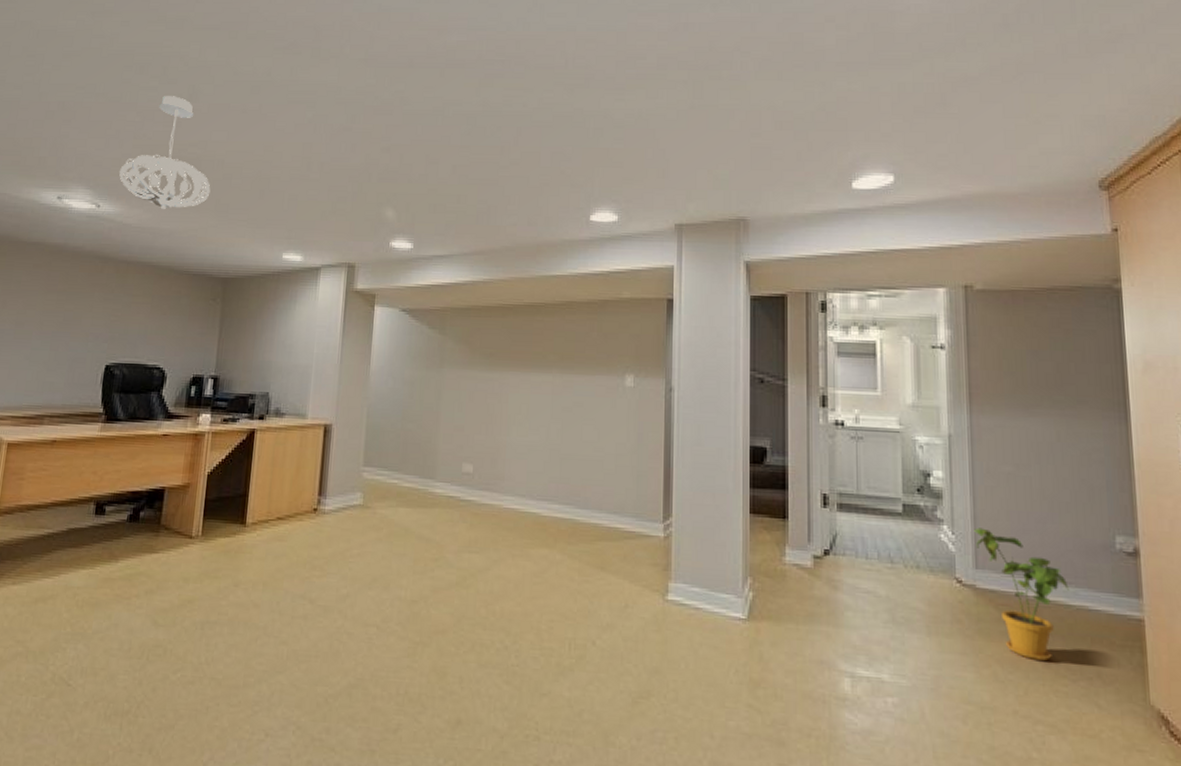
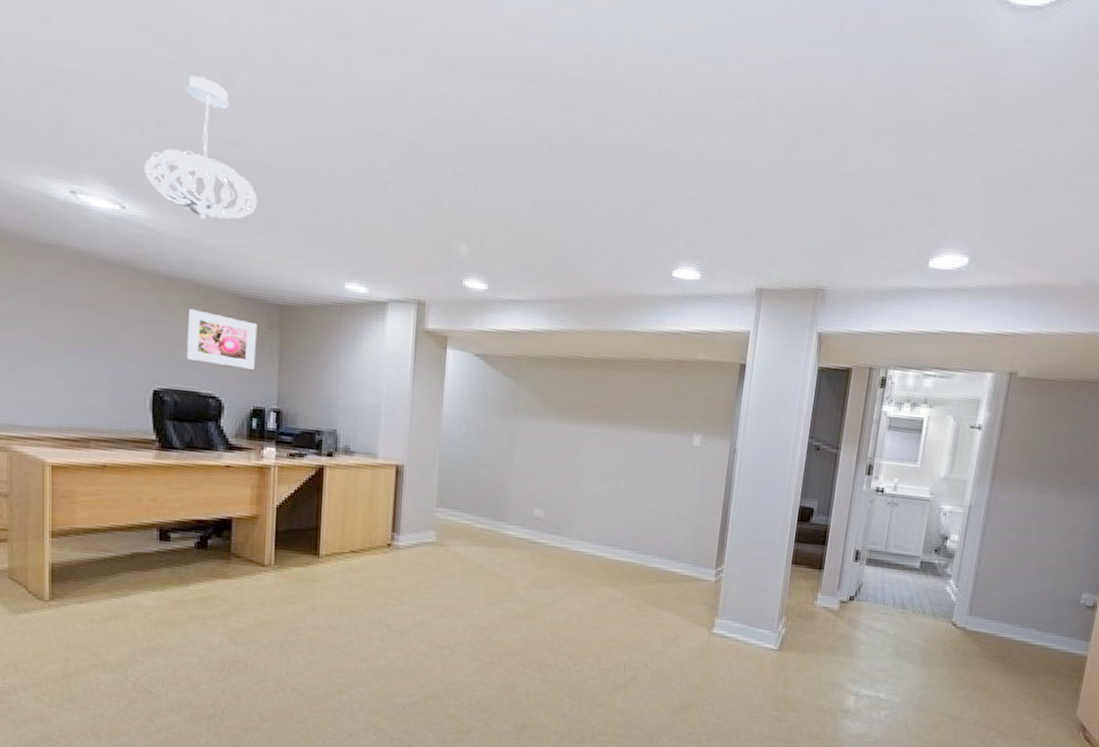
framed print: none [138,288,203,340] -> present [187,309,257,370]
house plant: present [974,527,1069,661] -> none [973,583,1038,685]

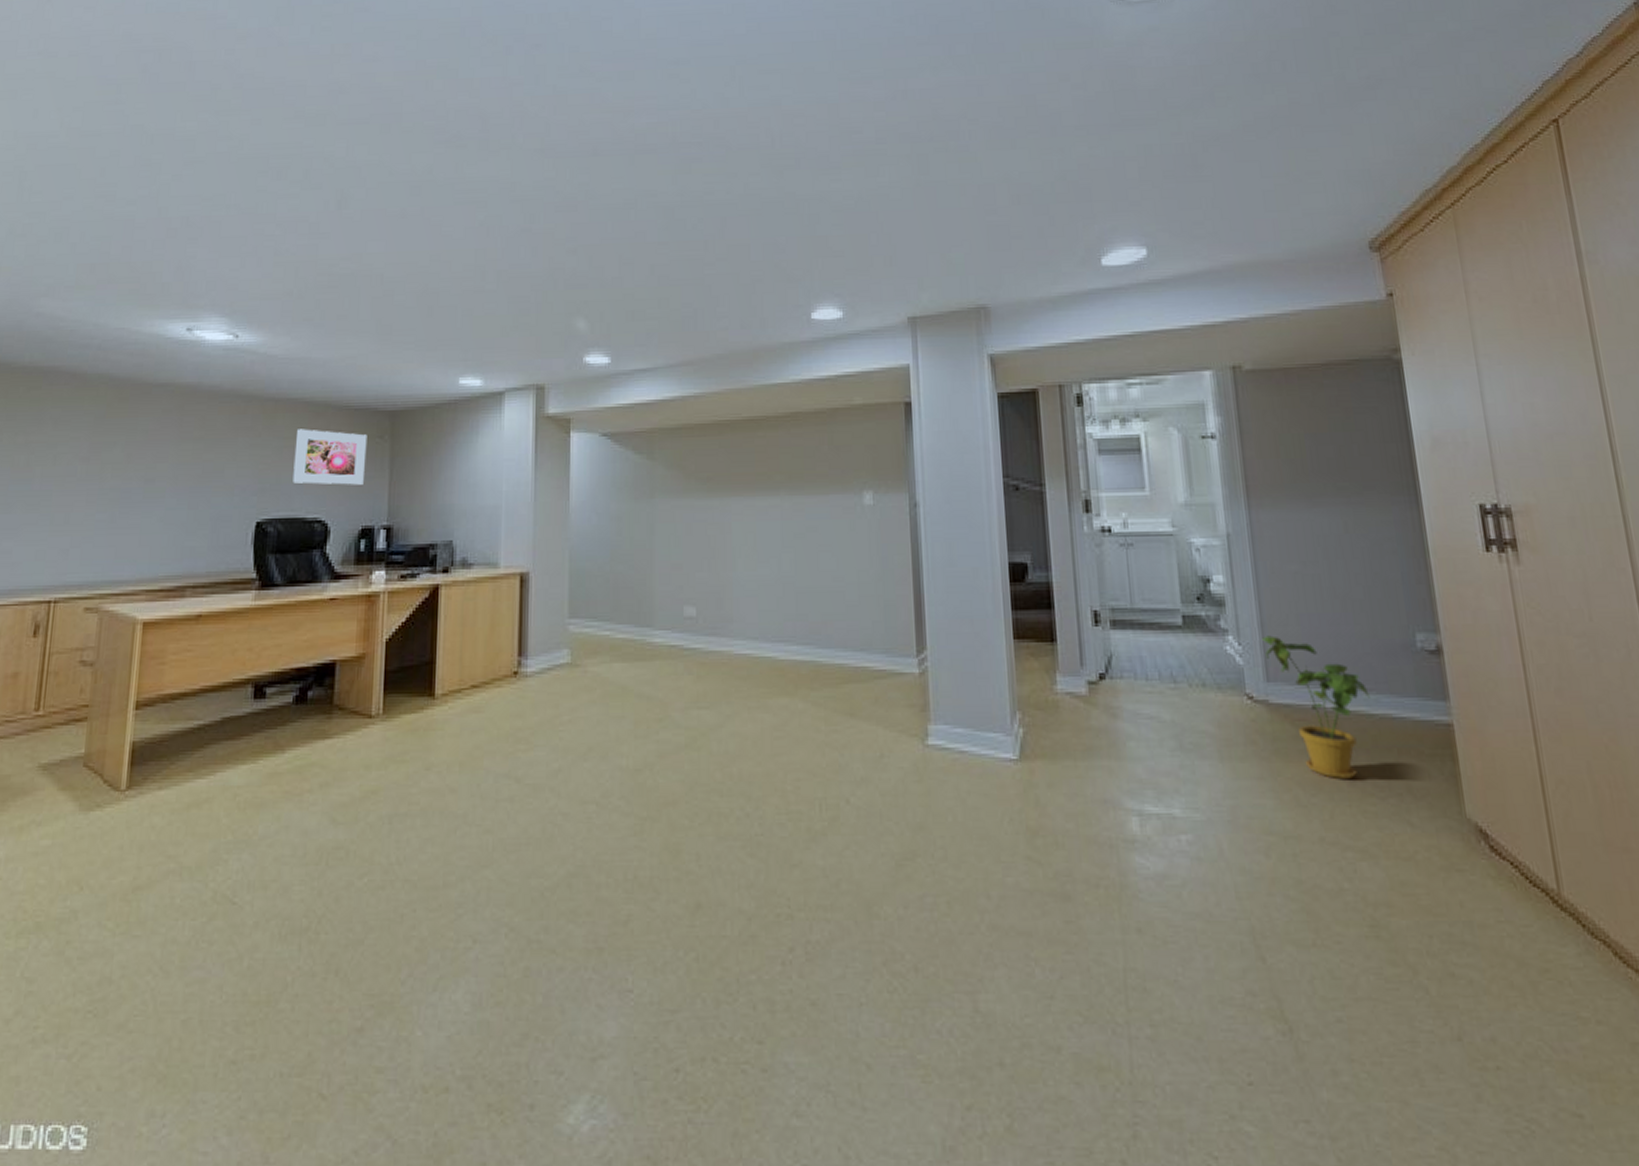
pendant light: present [145,76,258,219] -> none [259,203,369,335]
house plant: none [973,583,1038,685] -> present [1262,635,1370,778]

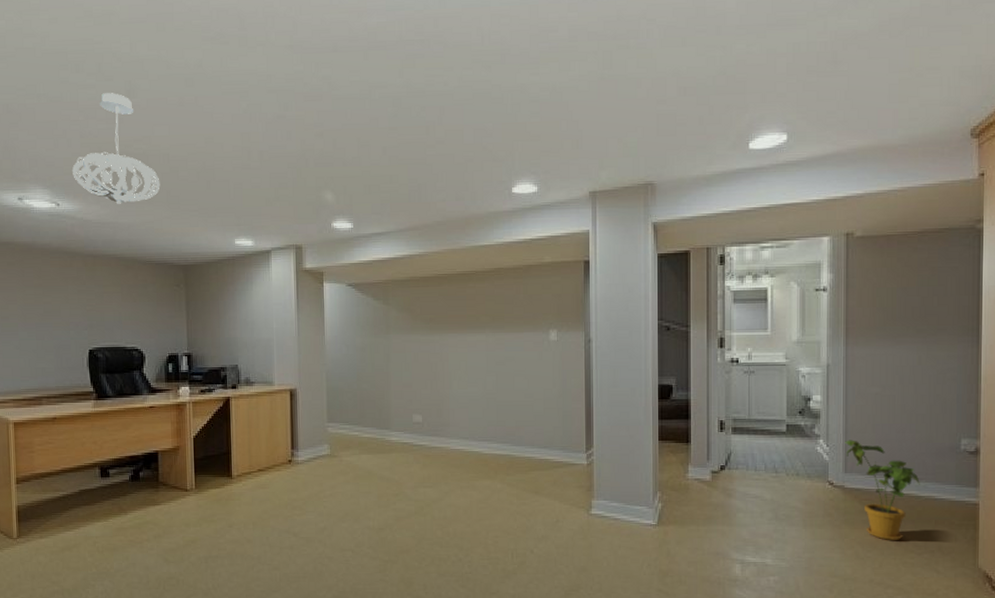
pendant light: none [259,203,369,335] -> present [72,93,160,204]
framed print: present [293,429,367,485] -> none [112,279,168,322]

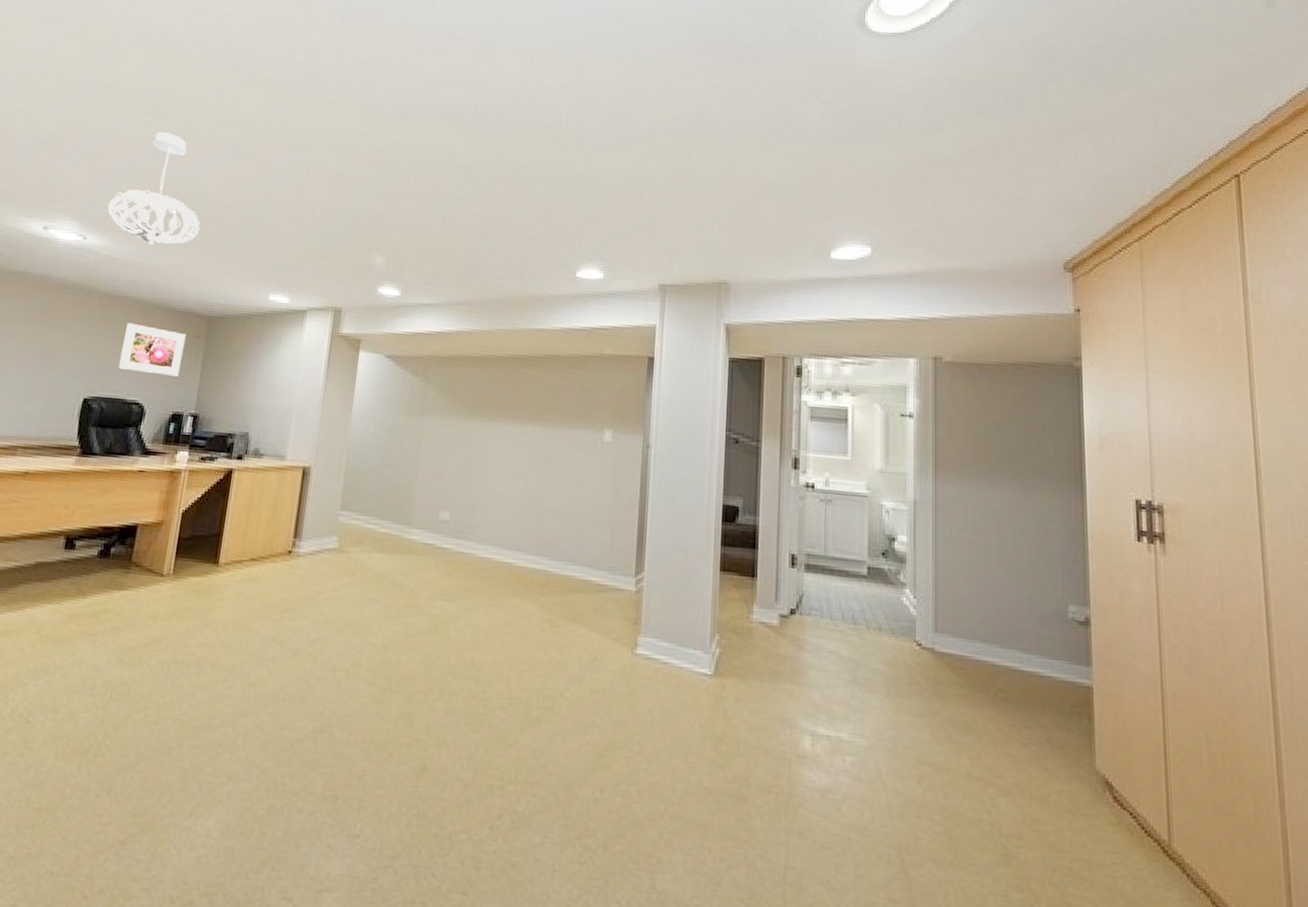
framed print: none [112,279,168,322] -> present [118,323,186,377]
house plant: present [845,440,920,540] -> none [935,592,1023,724]

